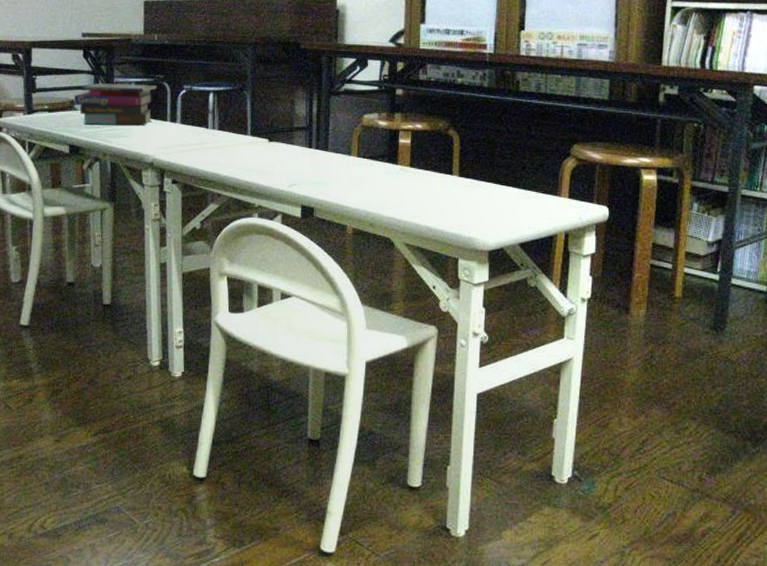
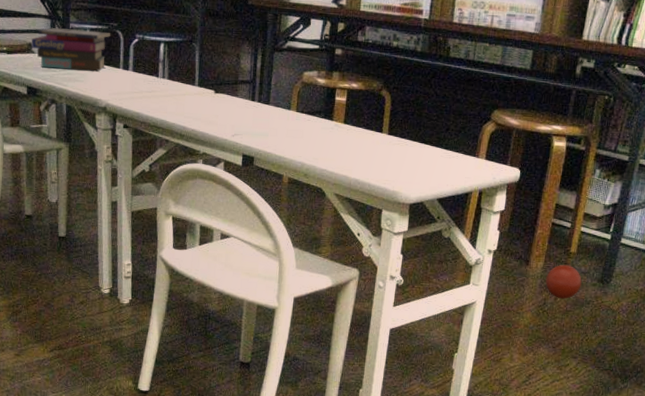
ball: none [650,311,692,350] -> present [545,264,582,299]

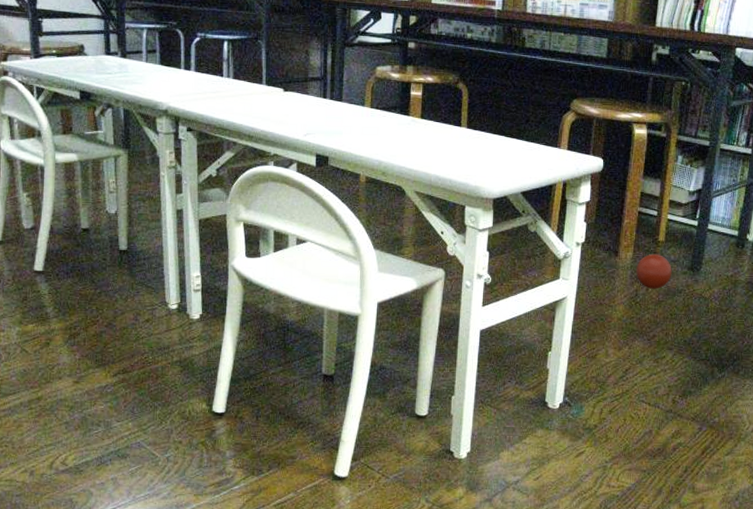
books: present [31,27,111,71] -> none [83,27,170,72]

